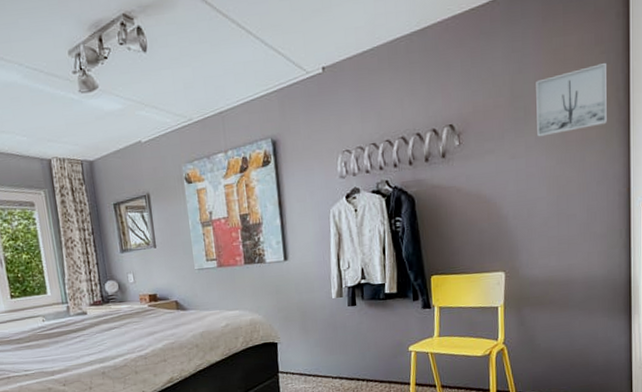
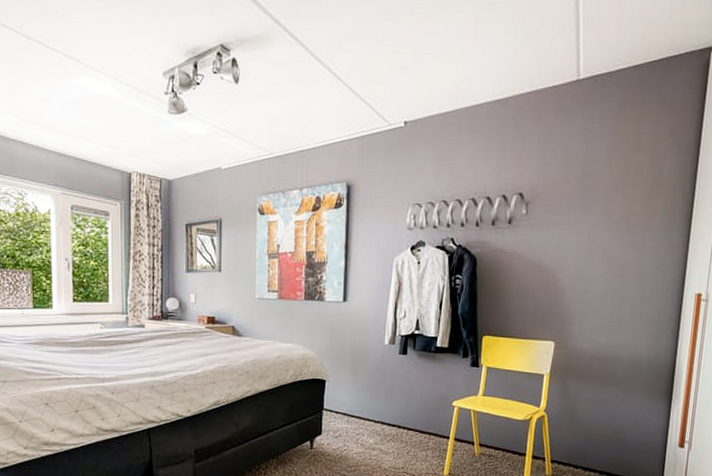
wall art: present [536,62,607,137] -> none [602,154,677,217]

